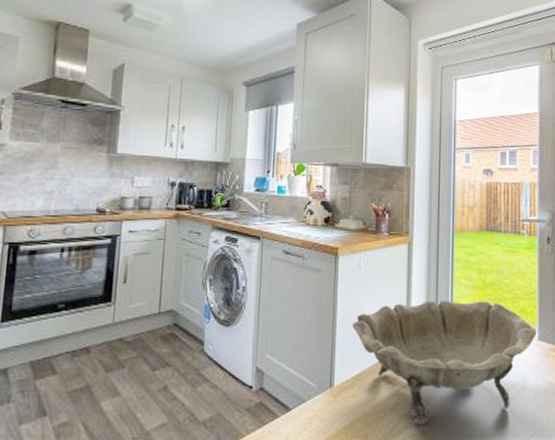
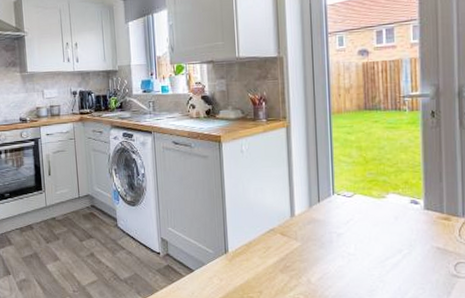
decorative bowl: present [352,300,537,426] -> none [239,176,423,285]

